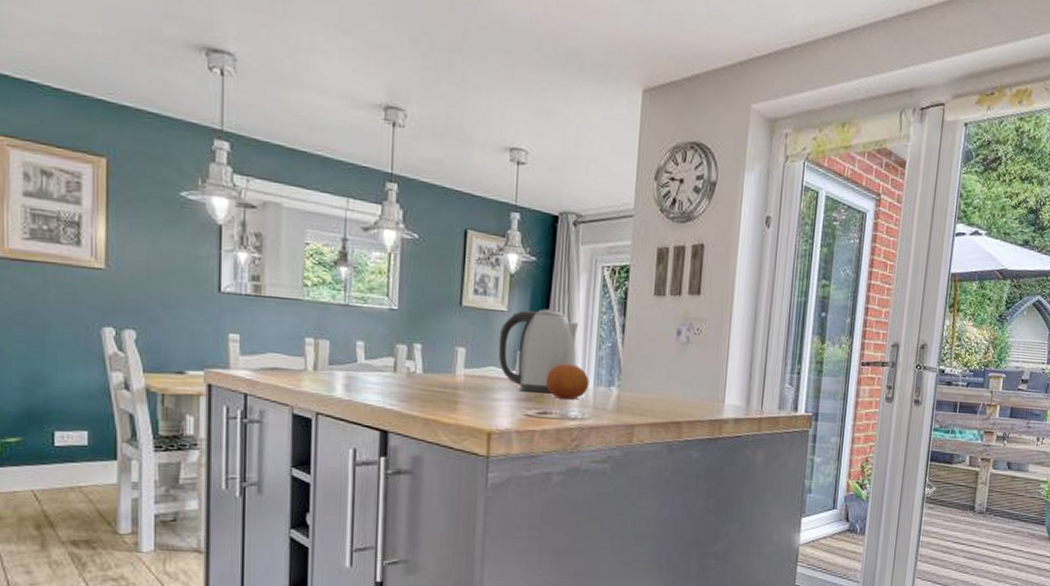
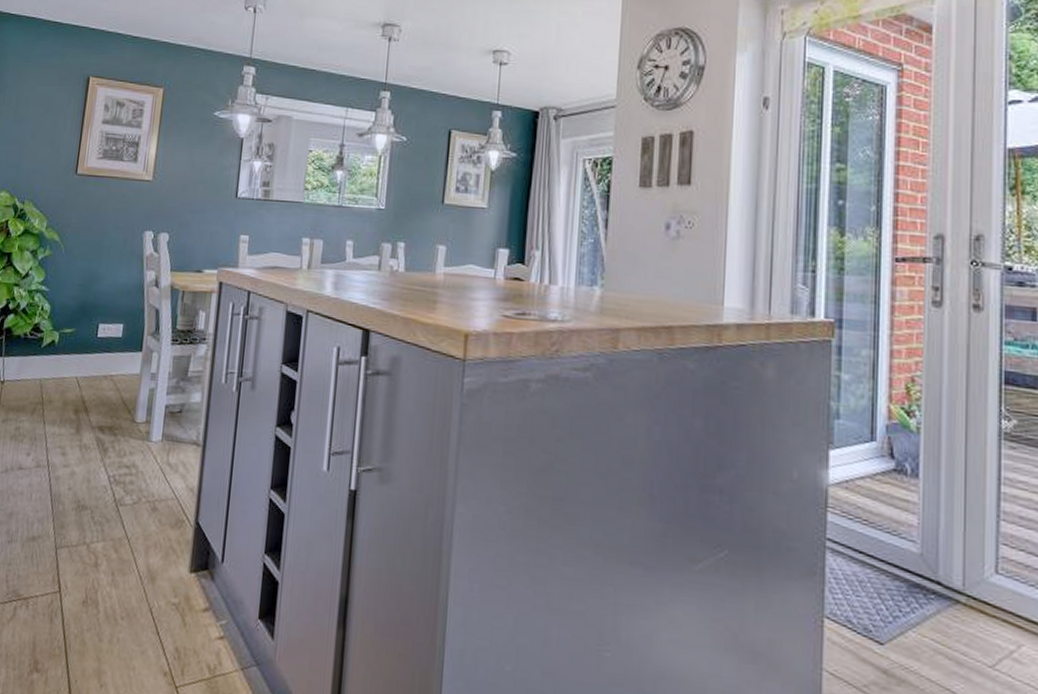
kettle: present [498,309,579,395] -> none [477,205,560,295]
fruit: present [546,363,590,400] -> none [525,261,570,300]

